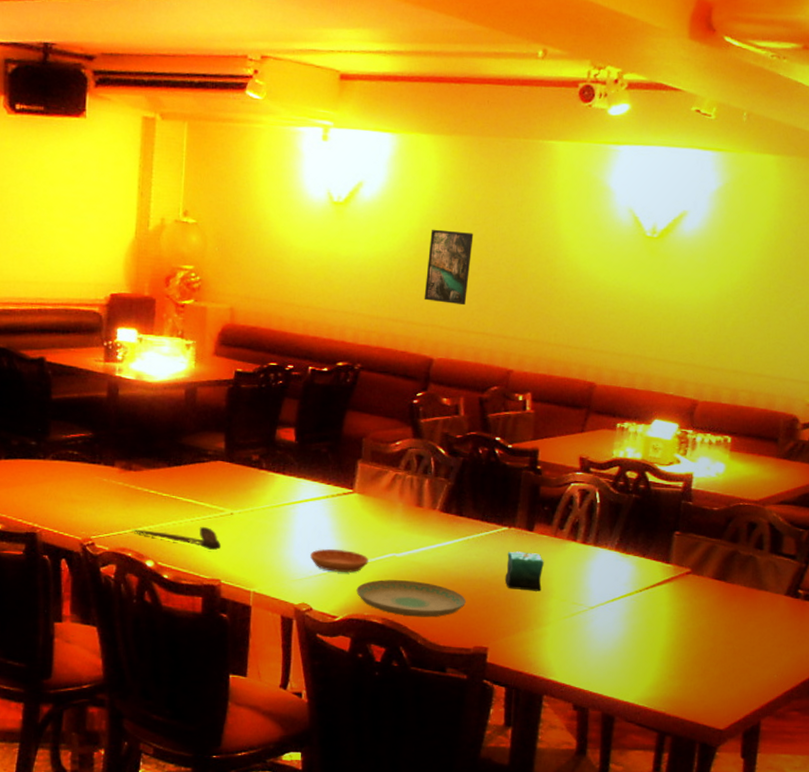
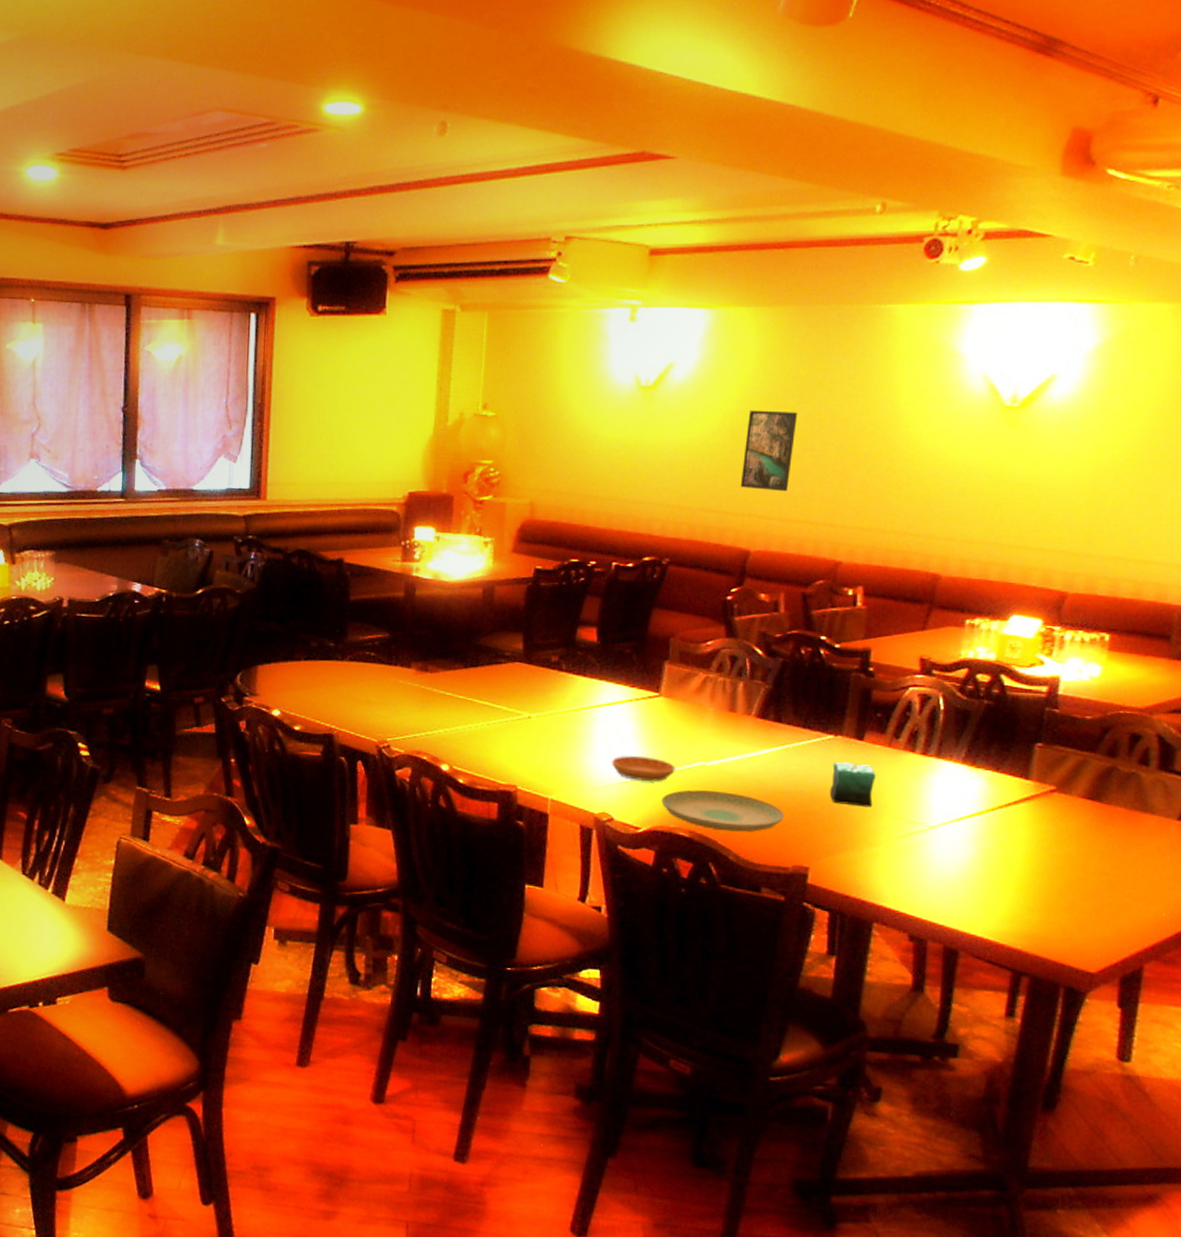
spoon: present [132,527,222,551] -> none [427,731,519,756]

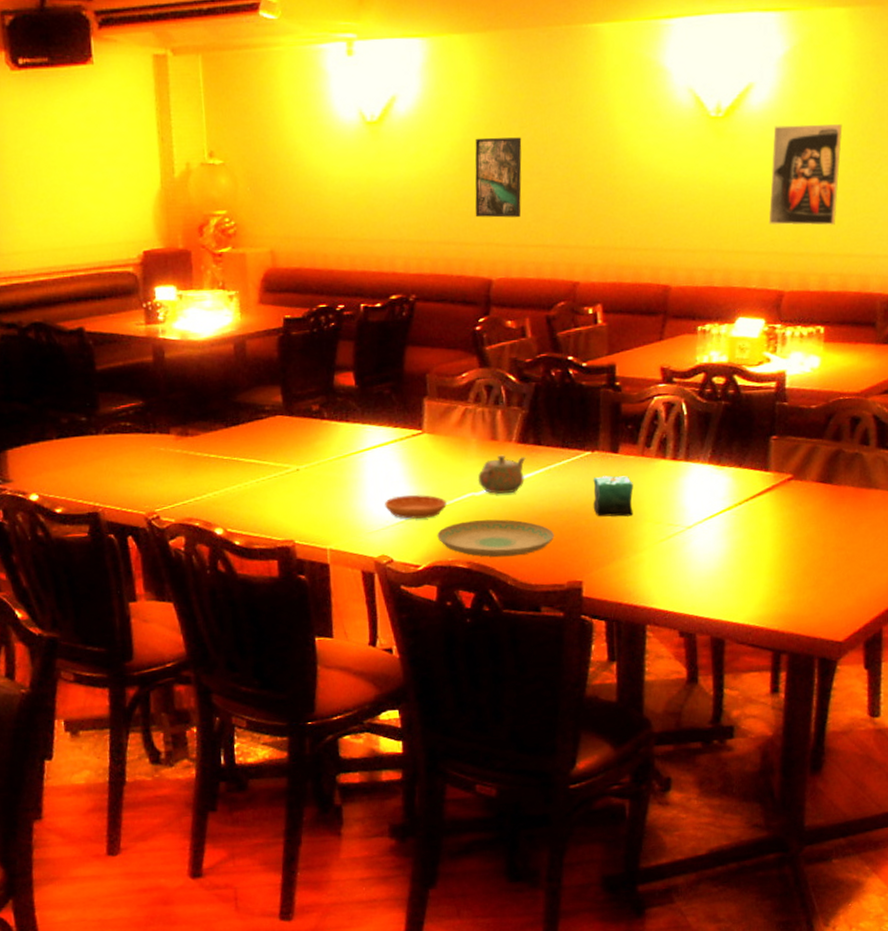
teapot: none [710,727,764,768] -> present [477,455,526,495]
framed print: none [1058,420,1154,528] -> present [768,124,842,226]

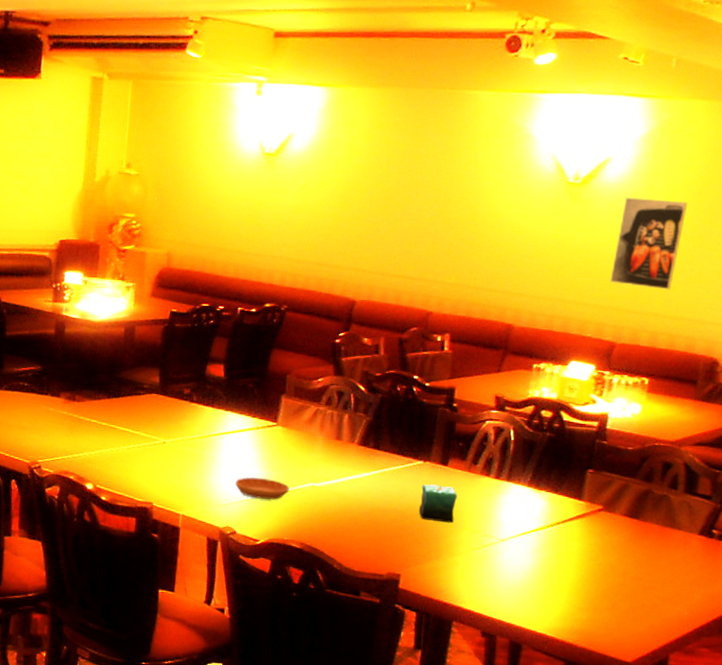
plate: present [437,519,554,558] -> none [277,507,381,544]
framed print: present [475,137,522,218] -> none [348,177,398,250]
teapot: present [477,455,526,495] -> none [319,453,365,489]

